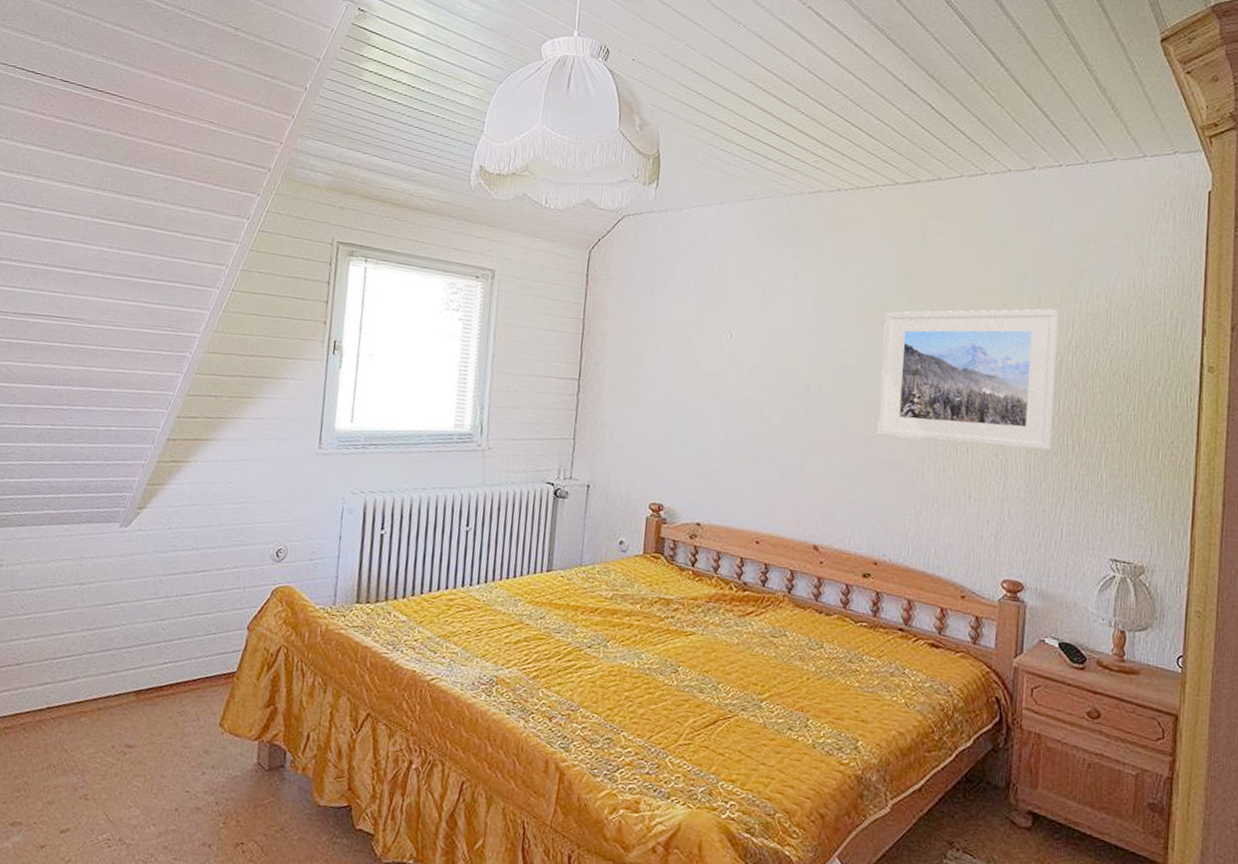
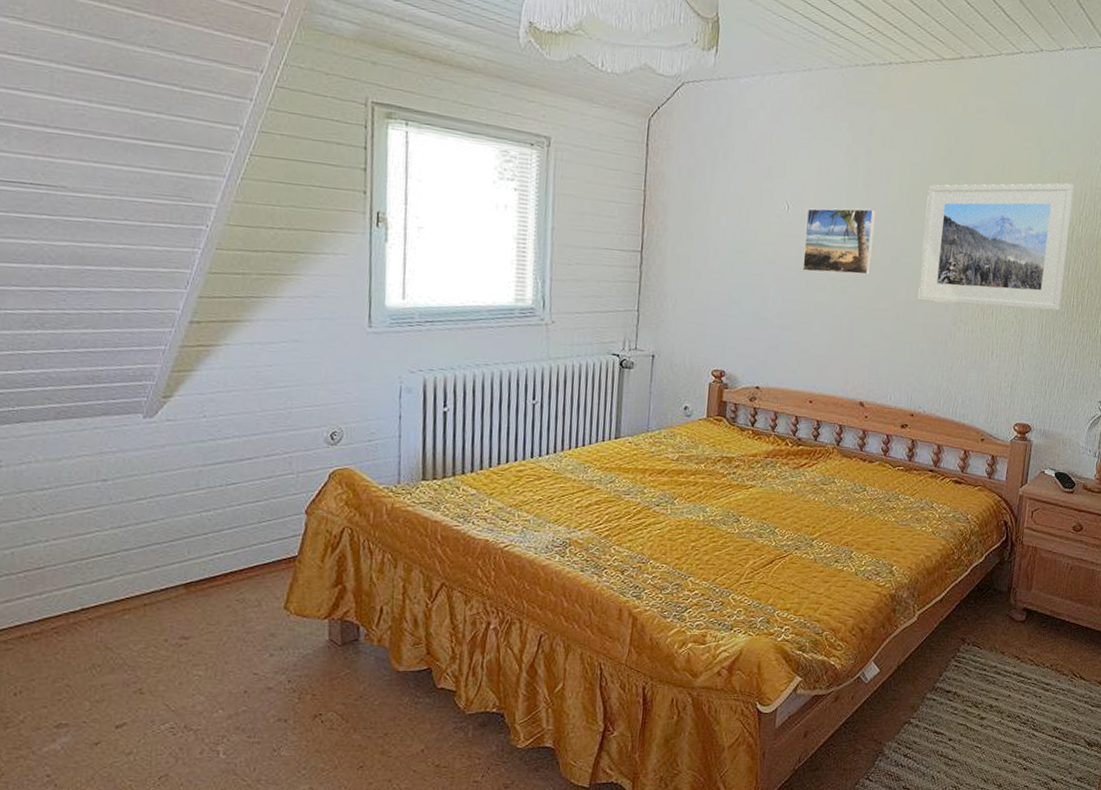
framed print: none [746,336,827,407] -> present [802,208,876,275]

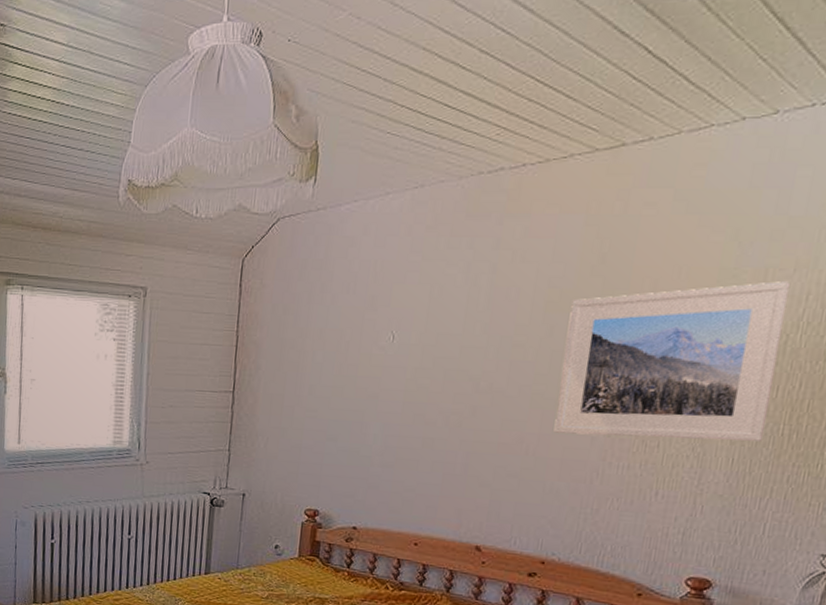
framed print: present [802,208,876,275] -> none [408,332,501,407]

